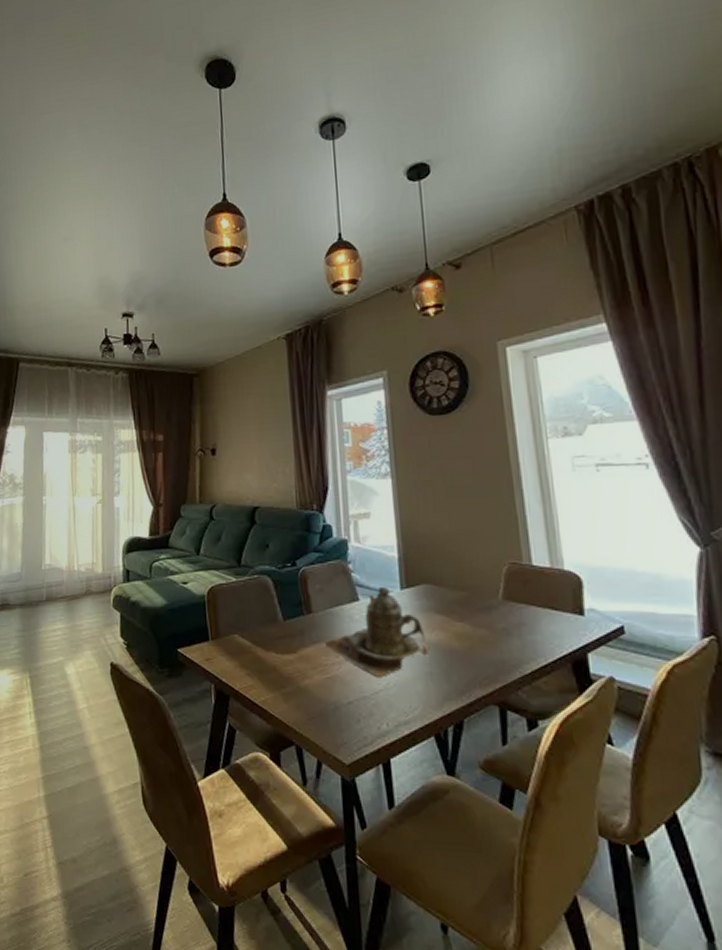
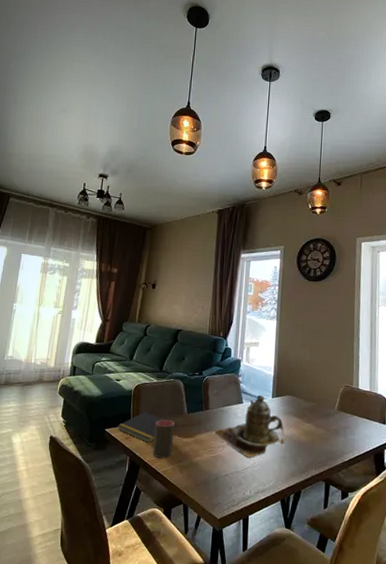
notepad: none [193,623,271,665] -> present [117,412,177,443]
cup: none [241,632,270,684] -> present [153,420,175,458]

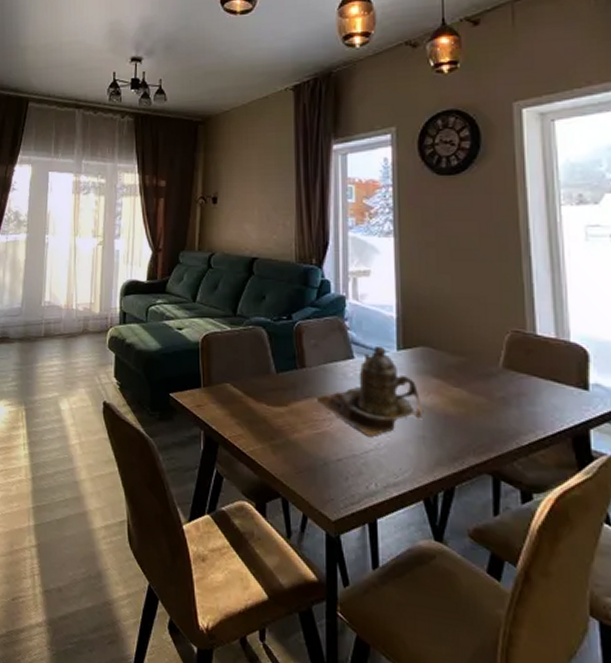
notepad: present [117,412,177,443] -> none [185,371,263,413]
cup: present [153,420,175,458] -> none [233,381,260,434]

